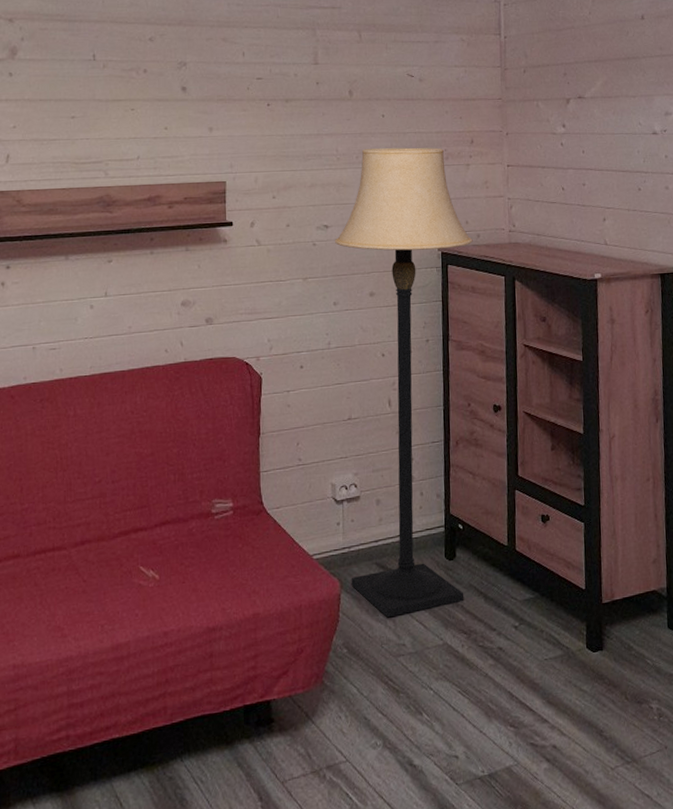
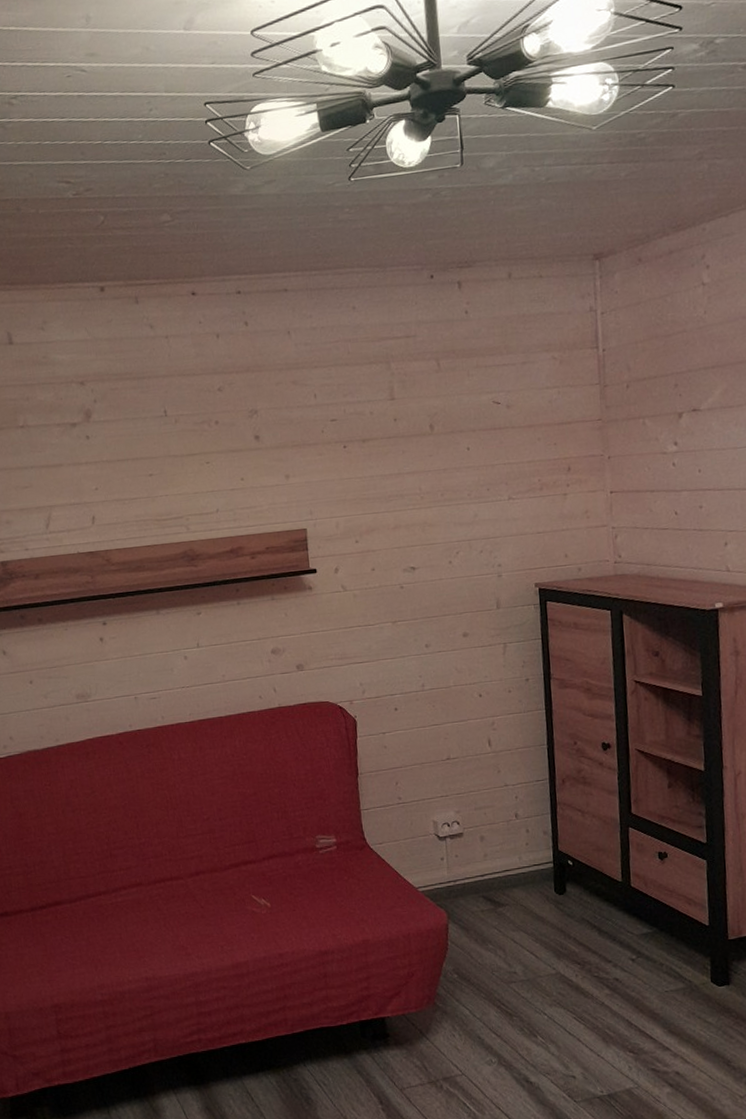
lamp: present [335,147,473,618] -> none [423,478,577,947]

